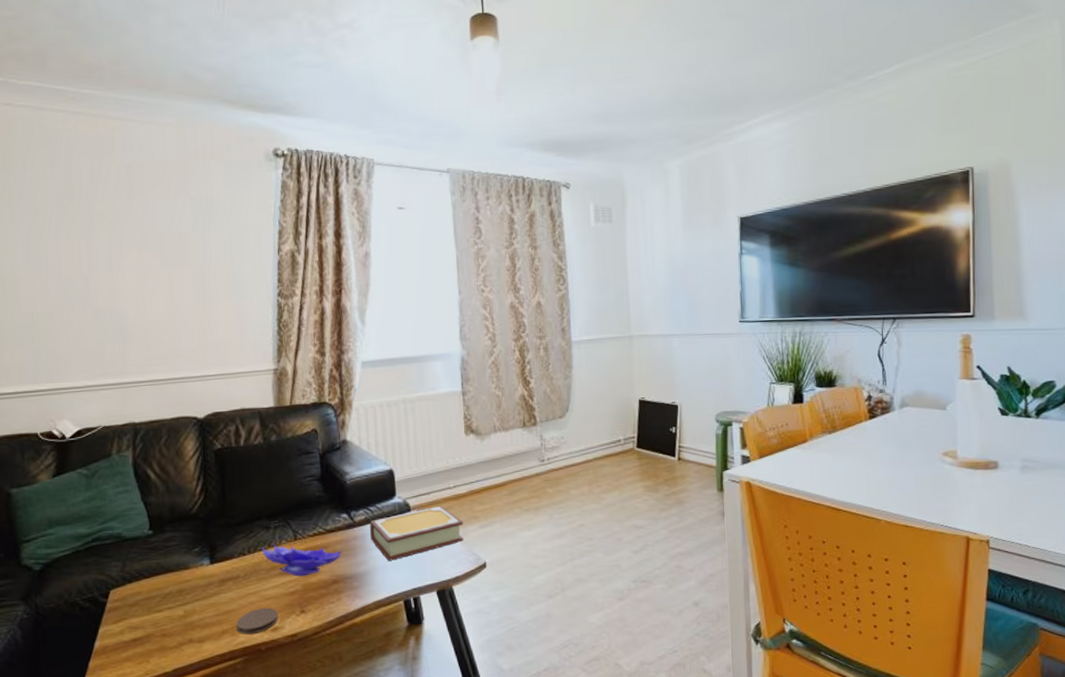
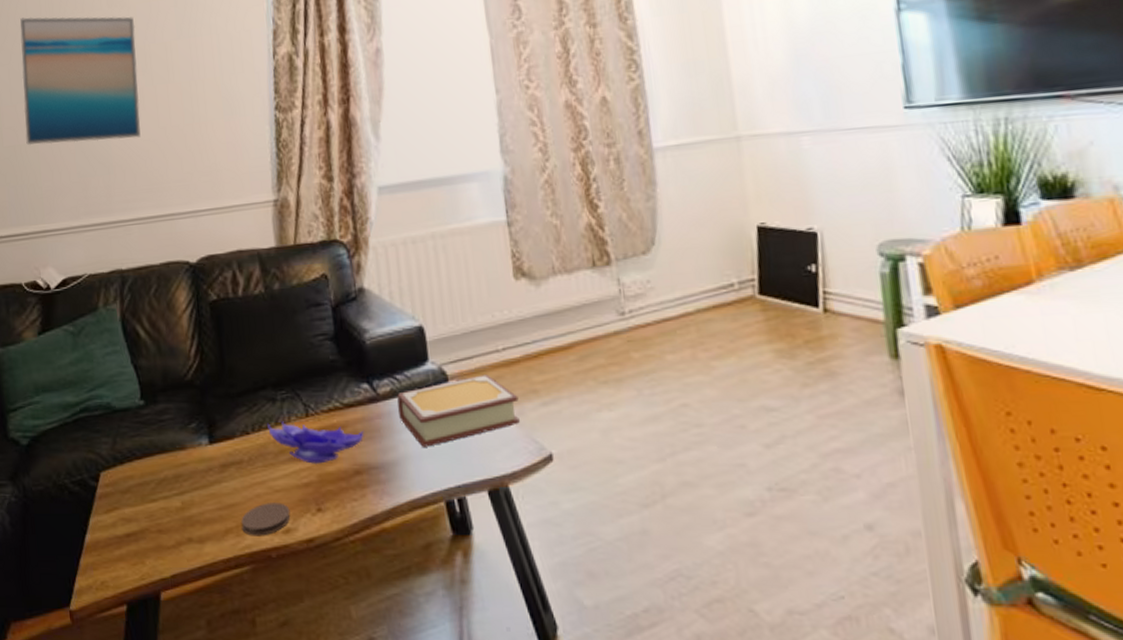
wall art: none [39,200,156,314] -> present [20,16,141,146]

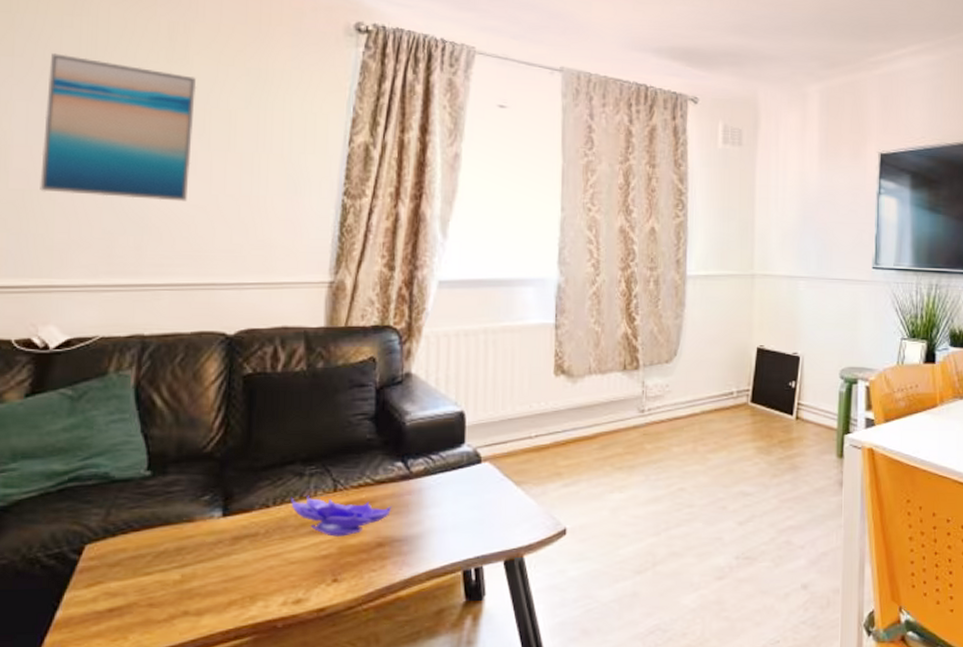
coaster: present [241,502,291,536] -> none [248,574,304,607]
book: present [397,374,521,447] -> none [428,458,543,522]

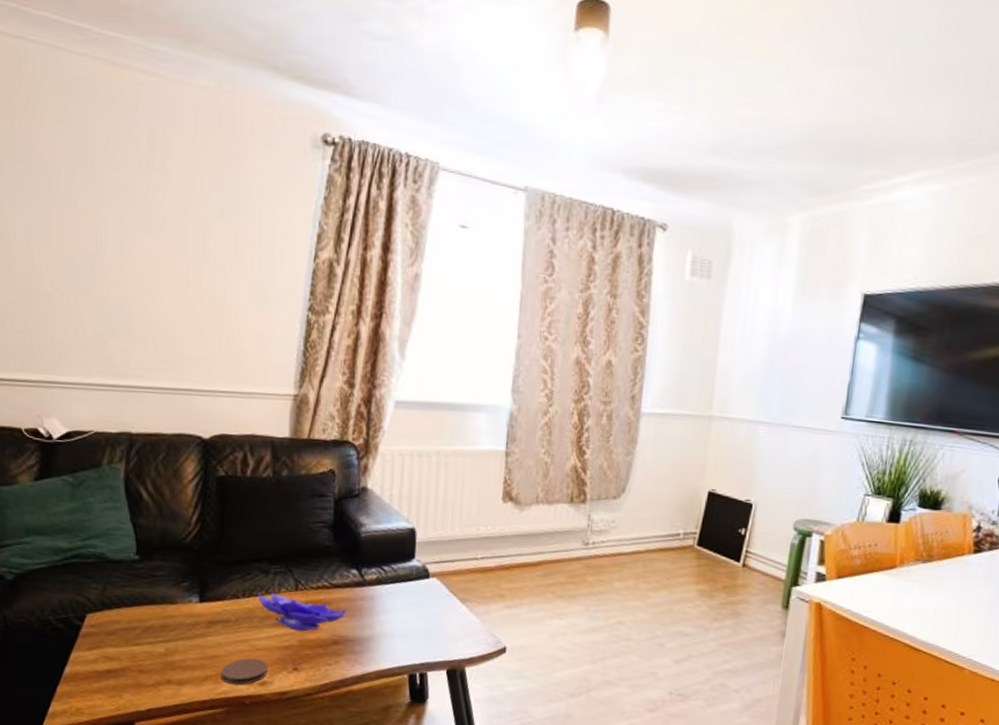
wall art: present [40,53,197,202] -> none [41,159,175,310]
coaster: none [248,574,304,607] -> present [221,658,268,685]

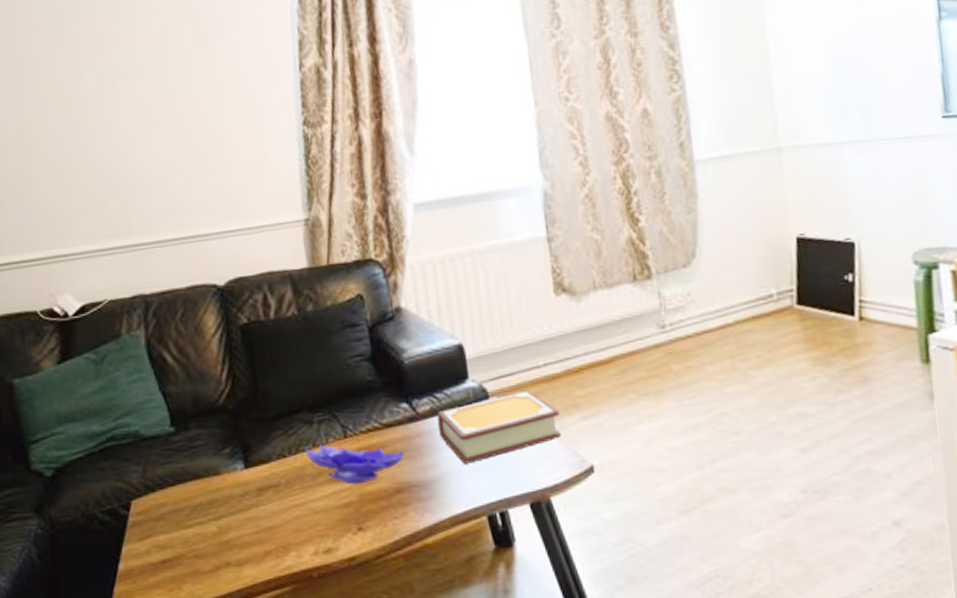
coaster: present [221,658,268,685] -> none [280,523,331,558]
book: none [380,576,487,629] -> present [437,390,562,464]

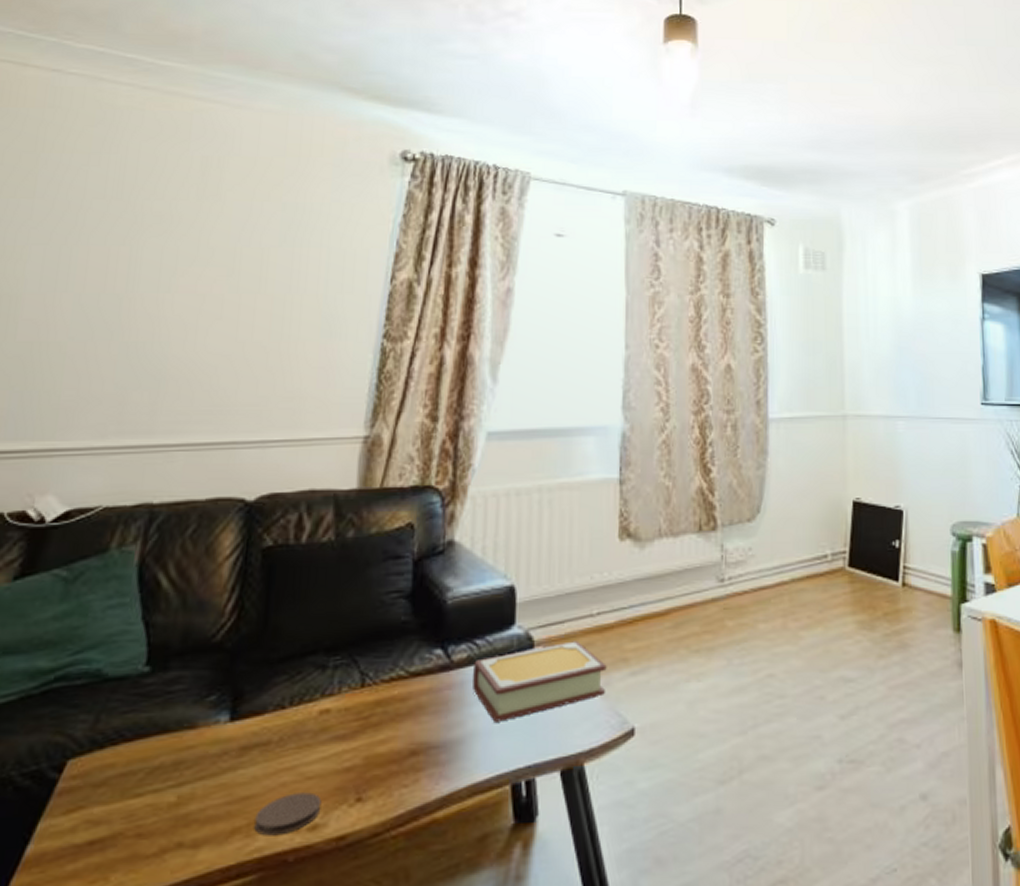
coaster: none [280,523,331,558] -> present [254,792,322,836]
decorative bowl: present [303,443,405,484] -> none [309,692,429,744]

